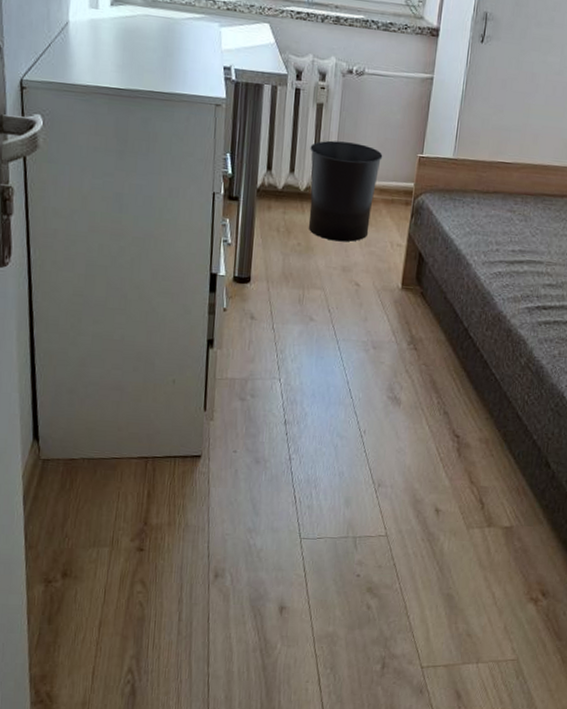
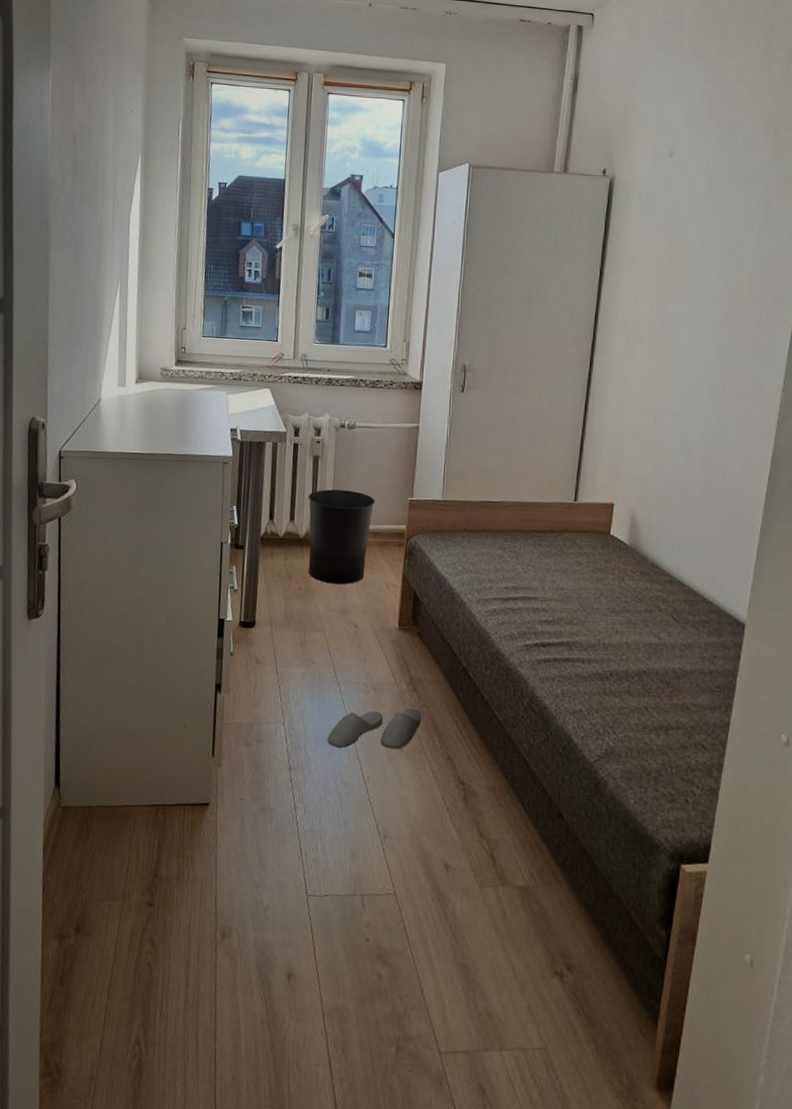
slippers: none [324,365,421,405] -> present [327,707,422,749]

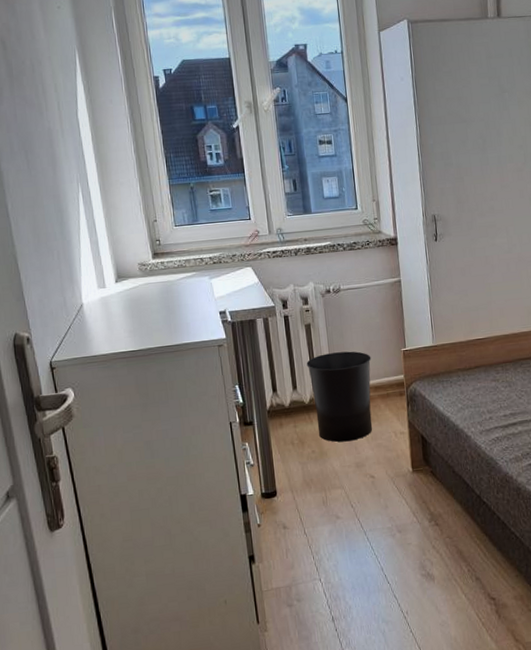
slippers: present [327,707,422,749] -> none [363,540,447,591]

